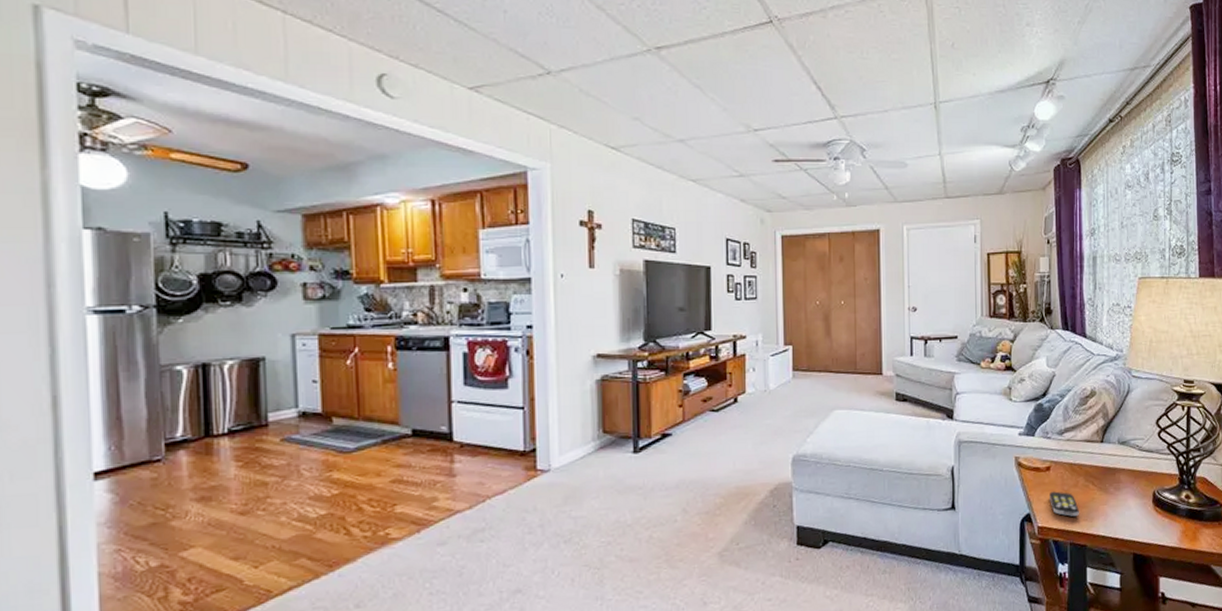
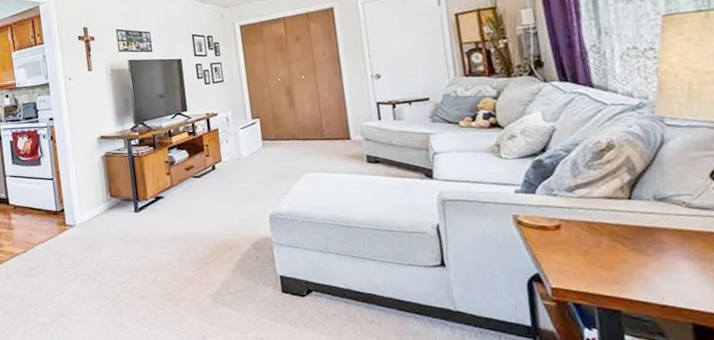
remote control: present [1050,491,1079,517] -> none [563,251,607,279]

